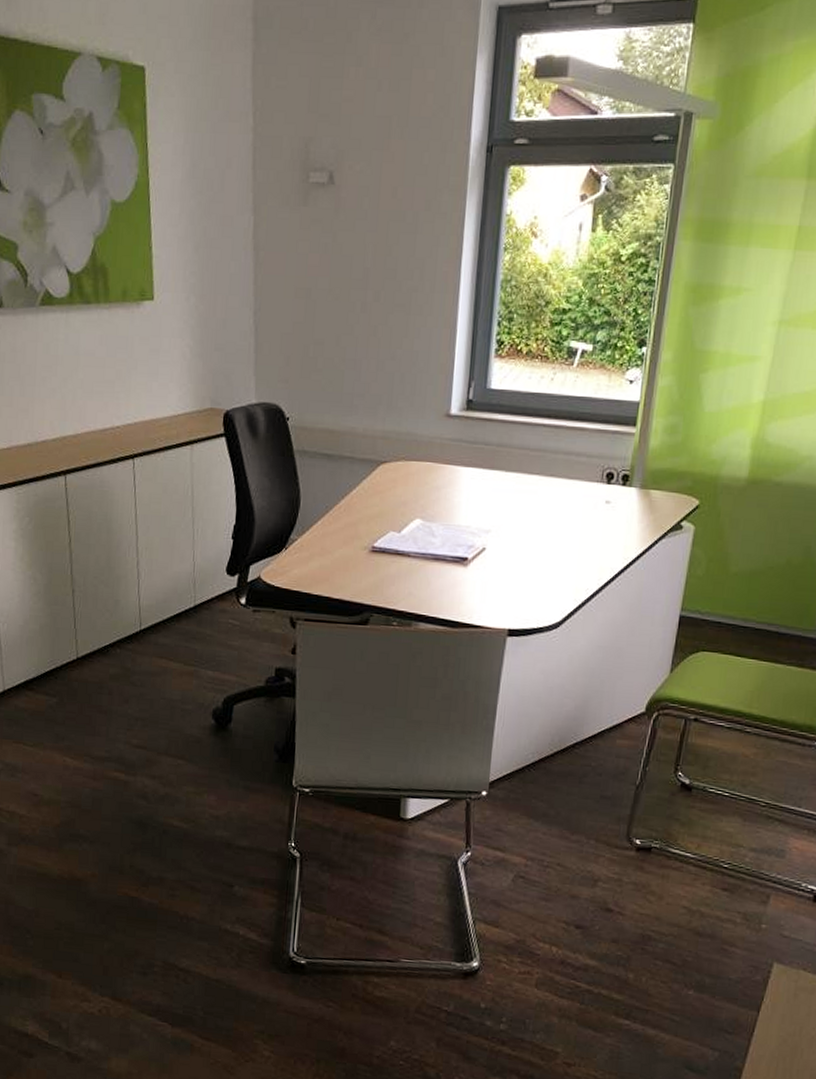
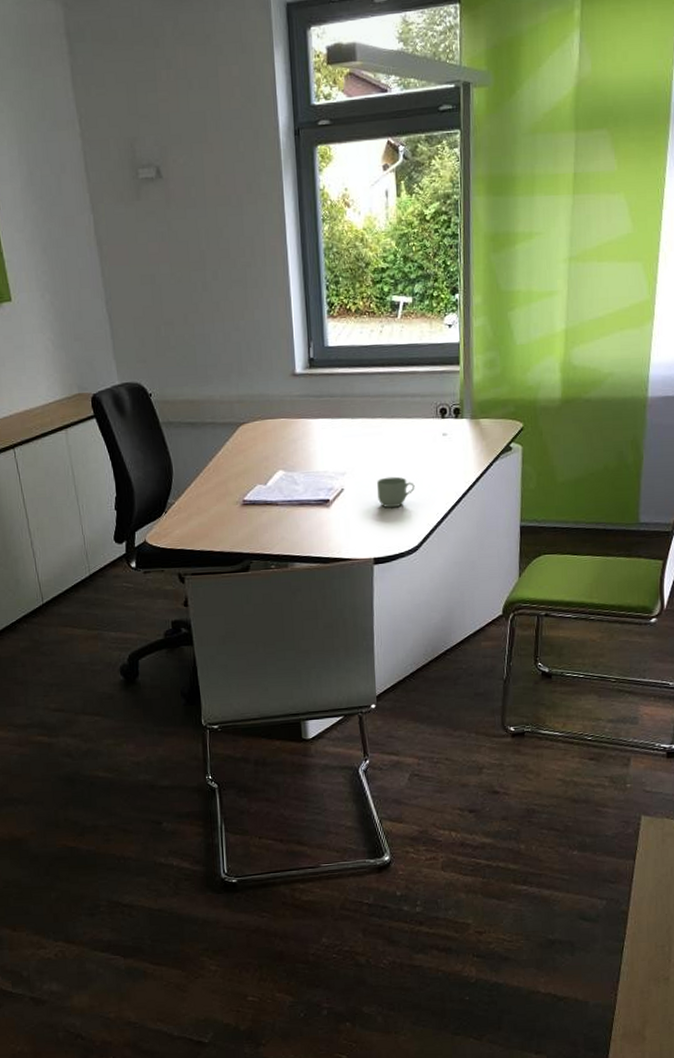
mug: none [522,541,566,577] -> present [377,476,415,508]

